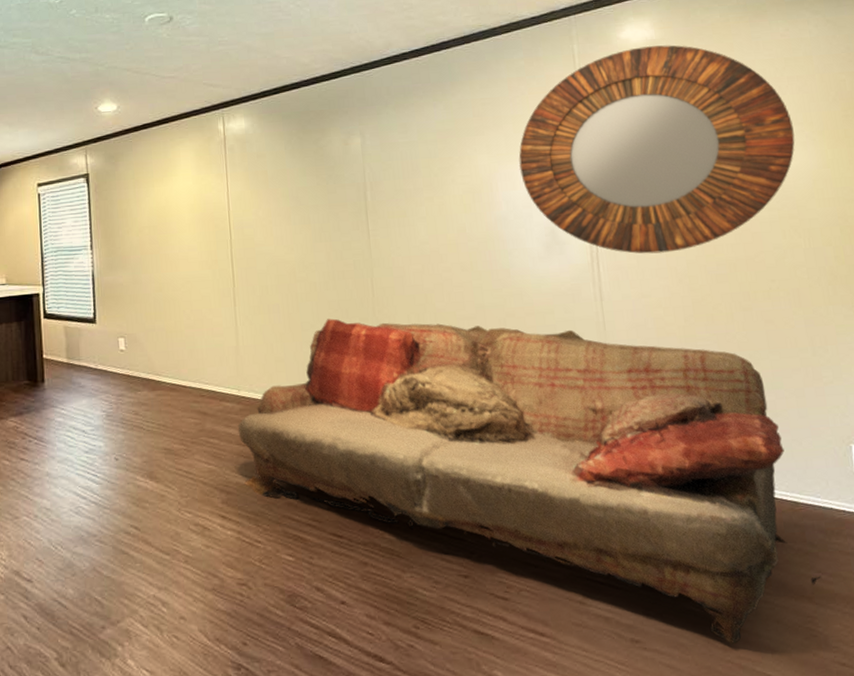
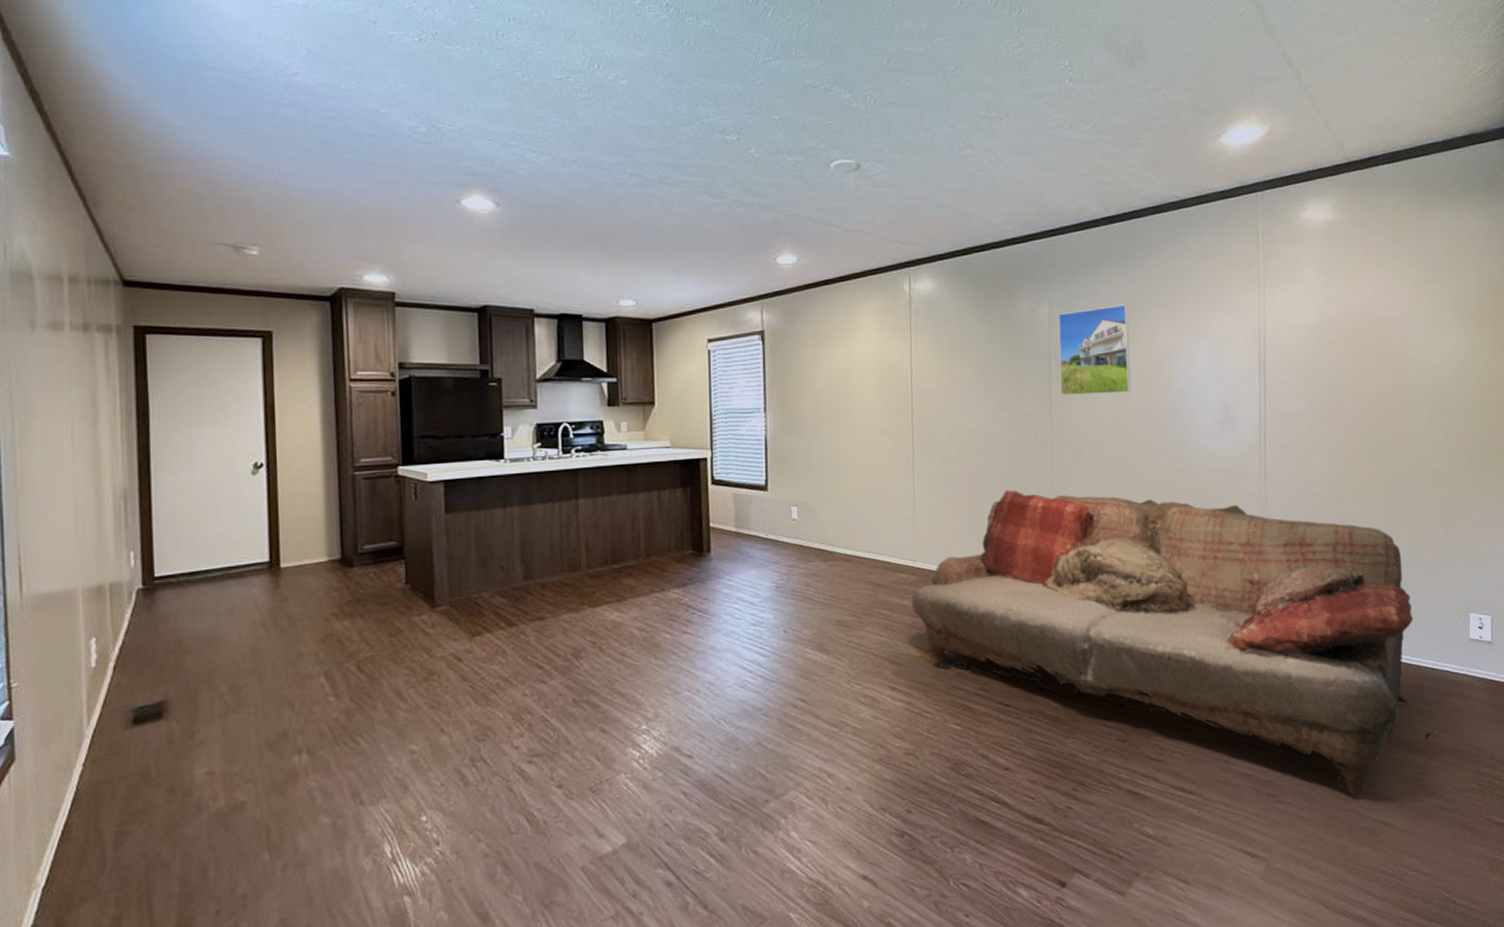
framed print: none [370,133,451,225] -> present [1058,304,1131,396]
home mirror: present [519,45,795,254] -> none [1199,227,1449,433]

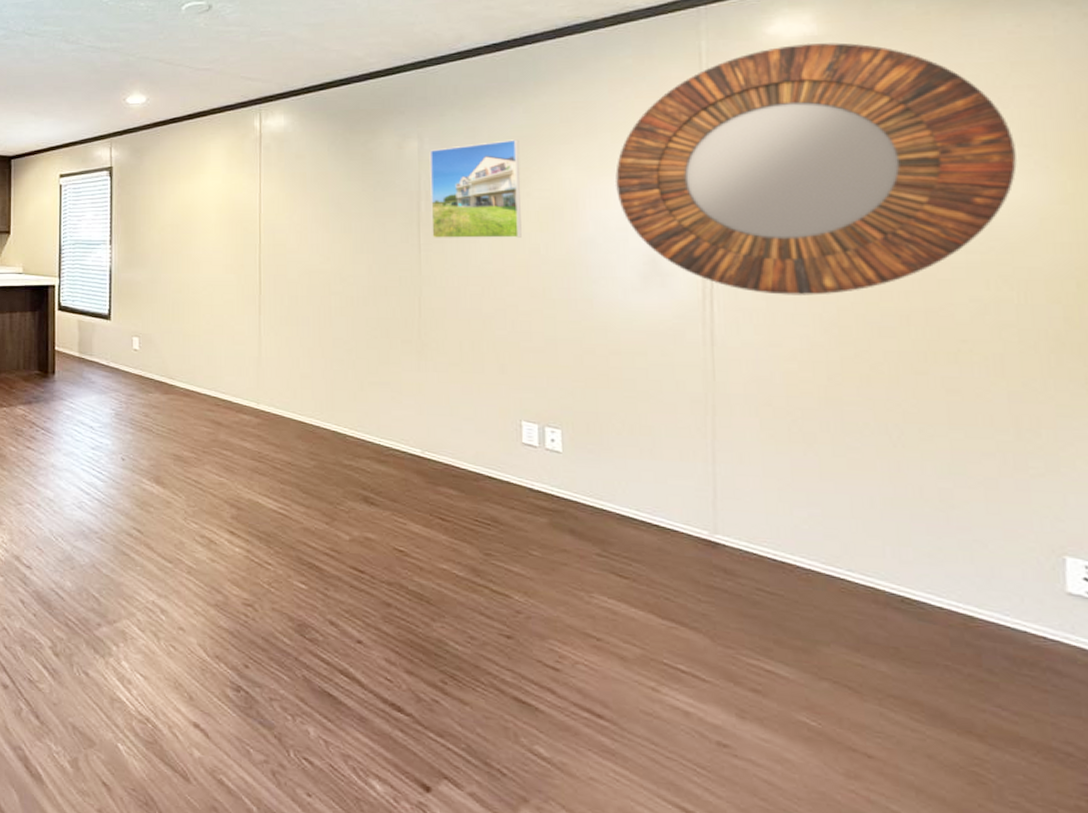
sofa: present [911,490,1433,794] -> none [254,337,1000,772]
home mirror: none [1199,227,1449,433] -> present [615,42,1017,295]

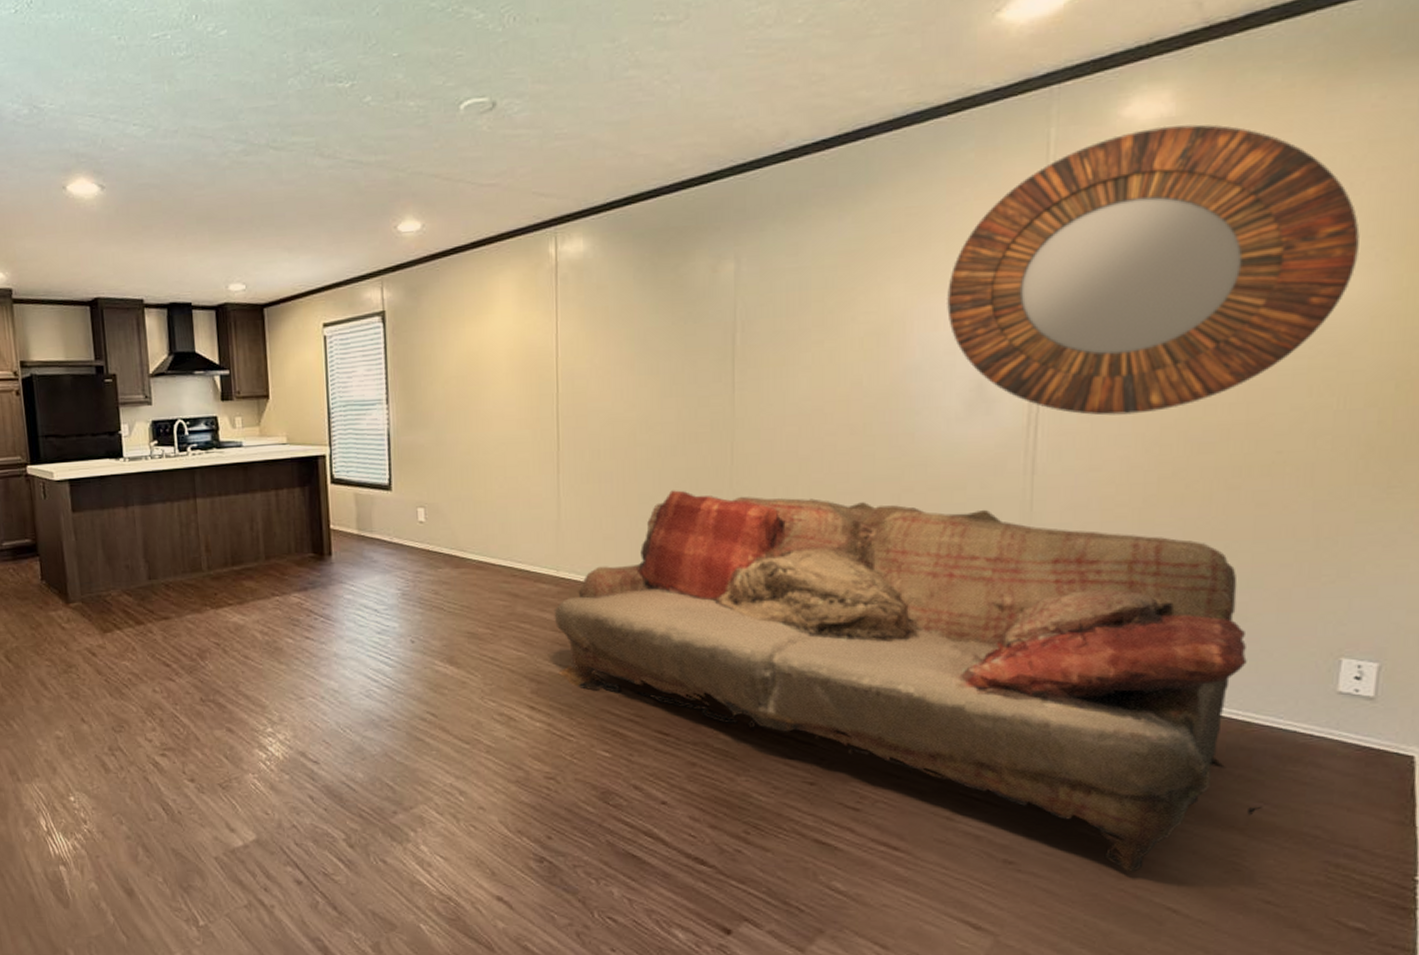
sofa: none [254,337,1000,772] -> present [554,490,1262,872]
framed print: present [429,139,522,239] -> none [747,255,846,376]

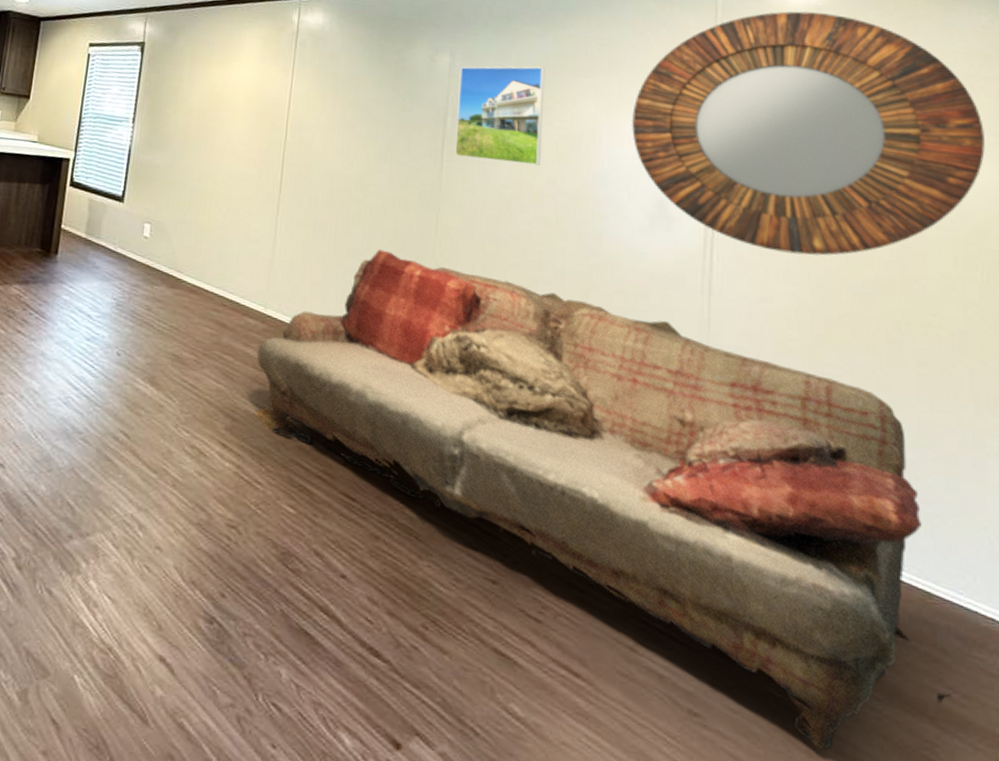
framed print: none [747,255,846,376] -> present [455,66,546,166]

